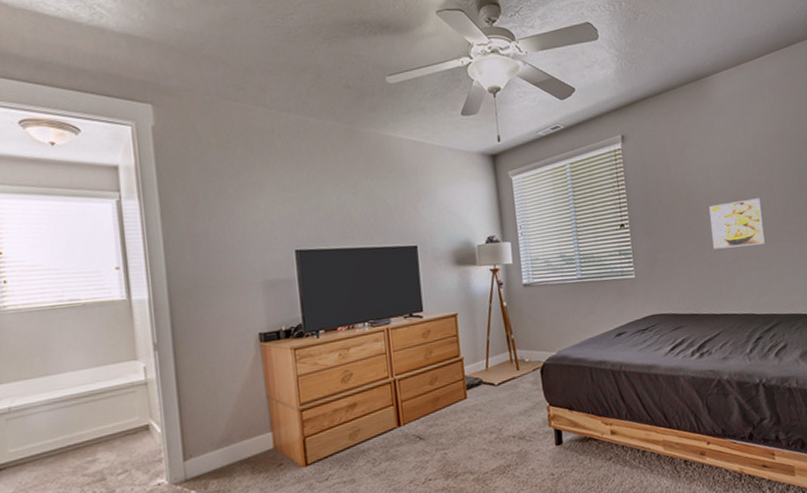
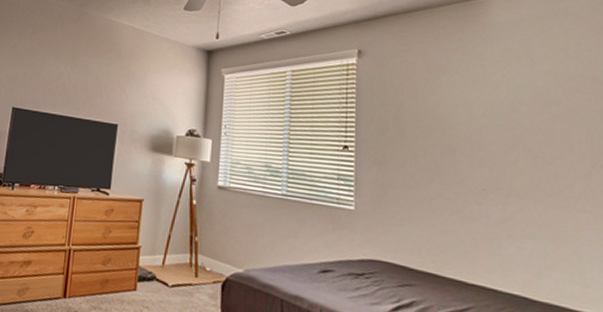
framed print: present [709,198,765,249] -> none [468,146,552,210]

